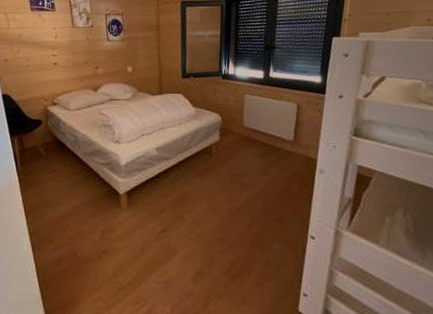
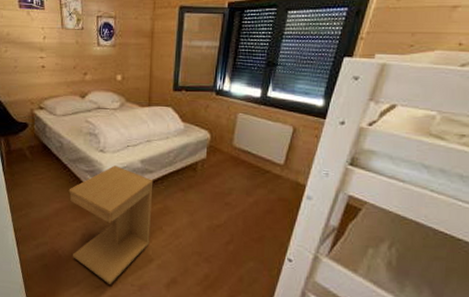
side table: none [85,155,172,284] -> present [68,165,154,284]

